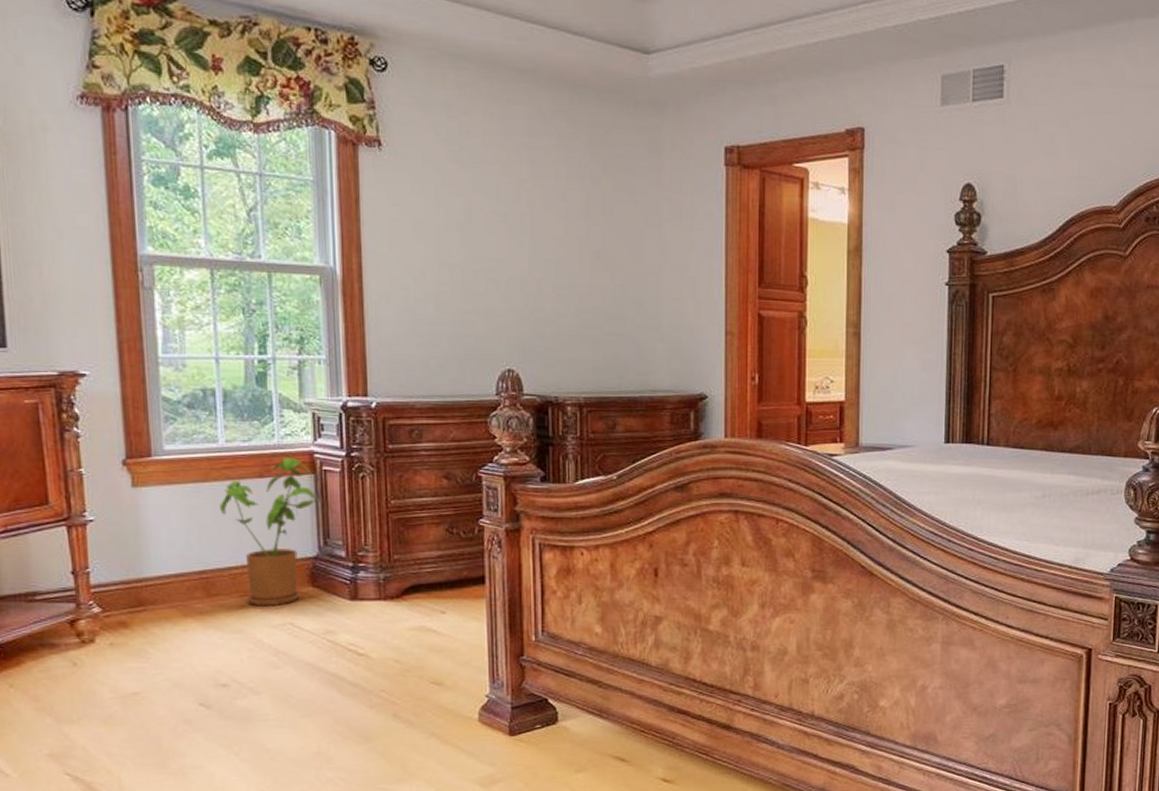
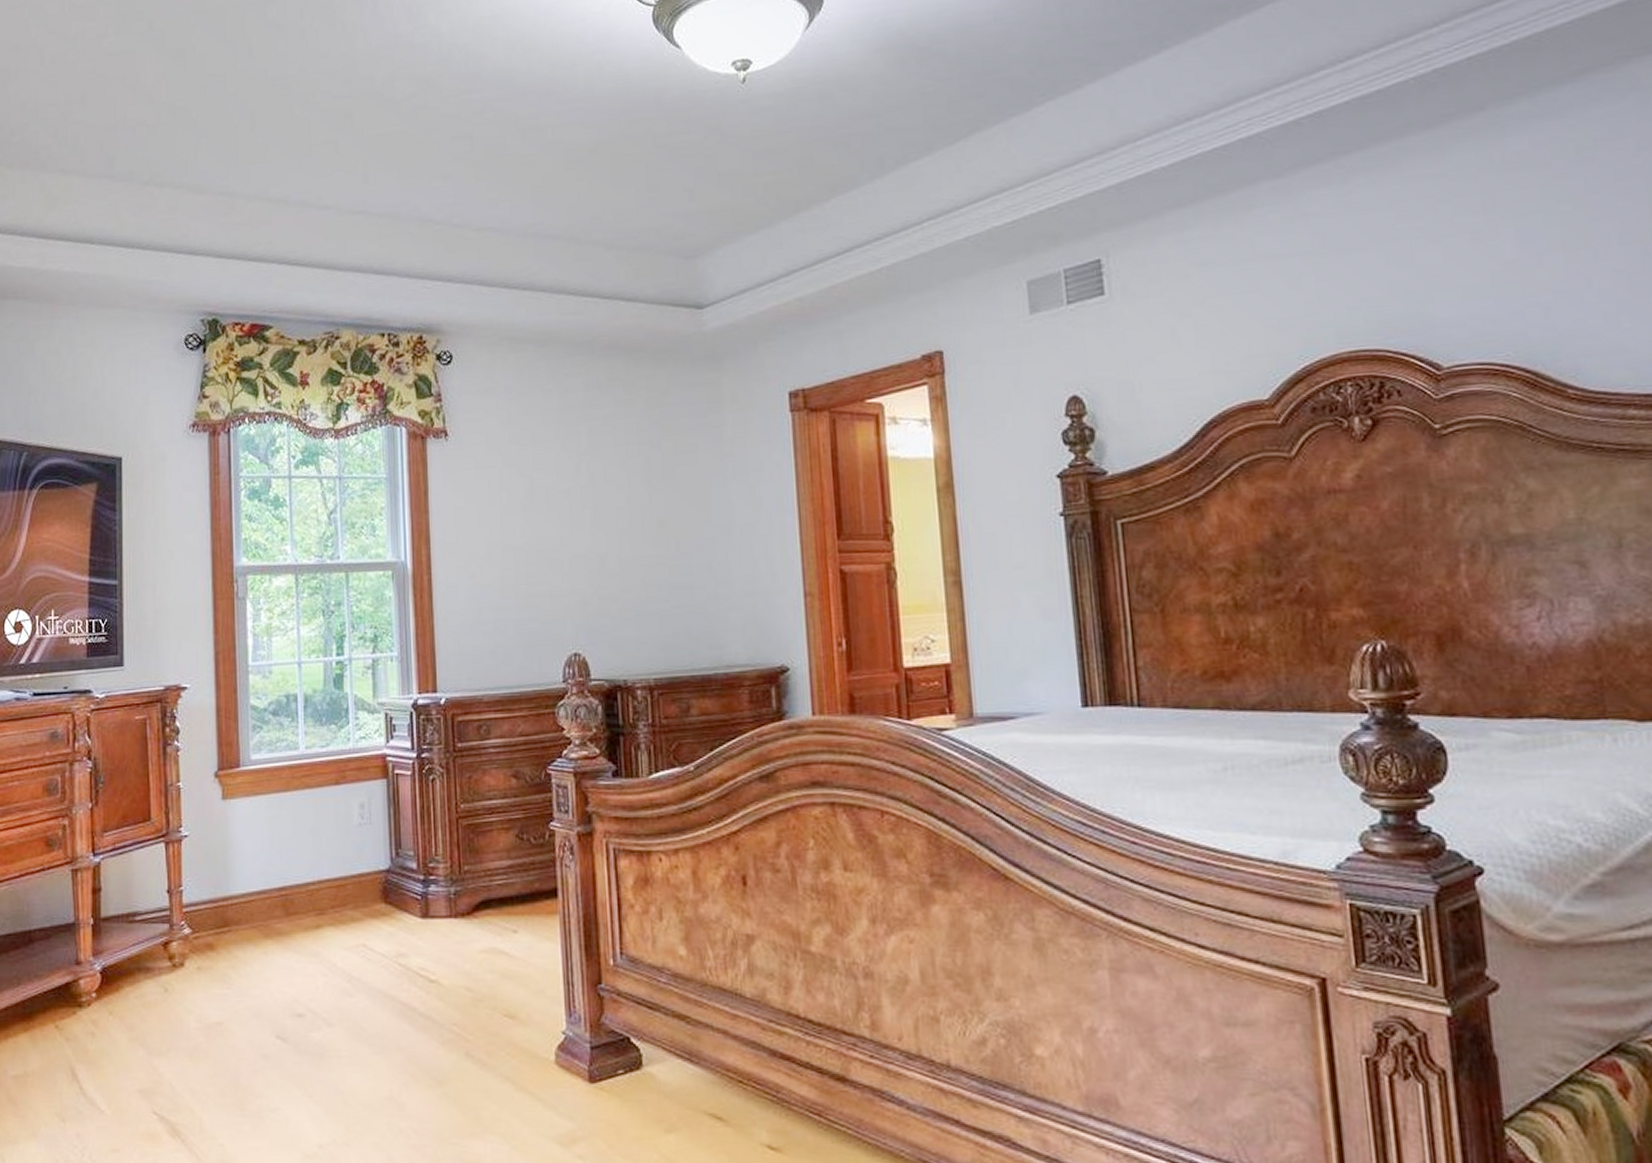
house plant: present [220,456,319,607] -> none [299,761,391,926]

